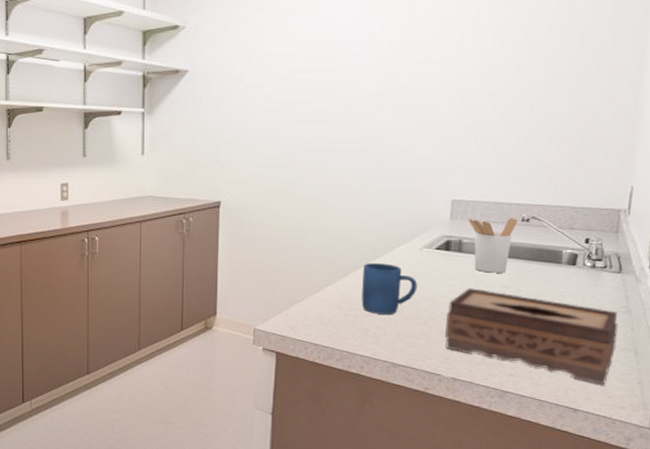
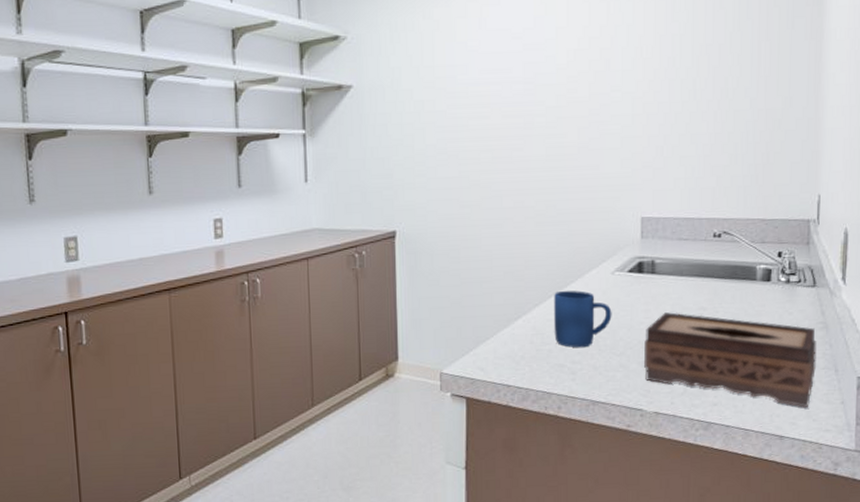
utensil holder: present [468,217,518,273] -> none [660,233,710,295]

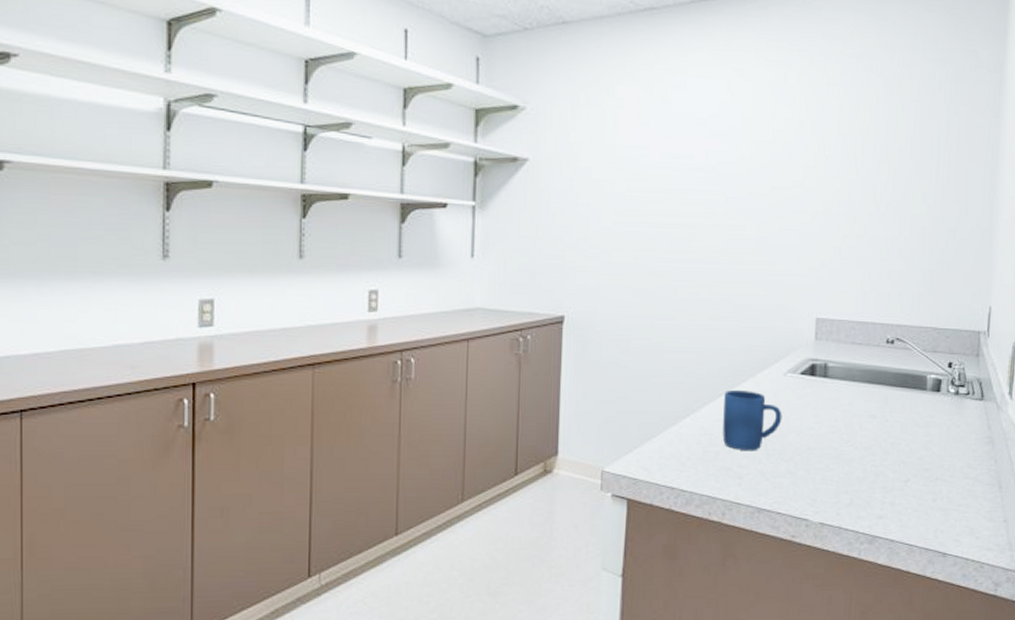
tissue box: present [644,312,817,407] -> none [812,418,982,524]

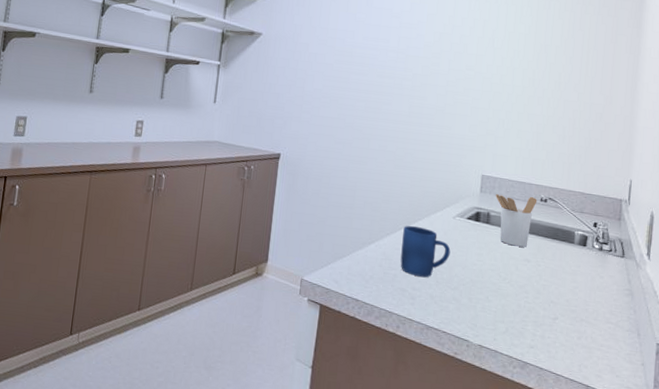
utensil holder: none [834,338,883,401] -> present [496,193,538,247]

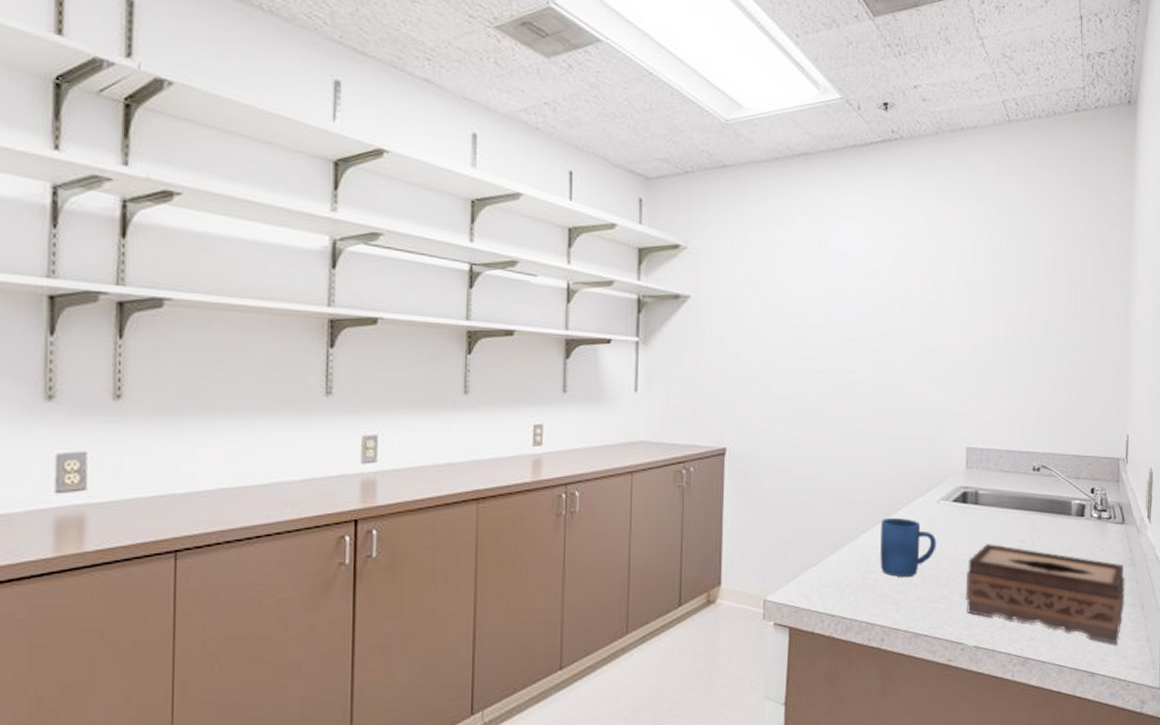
tissue box: none [473,258,623,363] -> present [966,544,1125,644]
utensil holder: present [496,193,538,247] -> none [983,466,1030,527]

